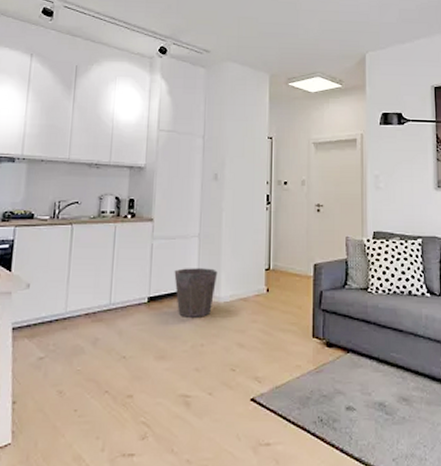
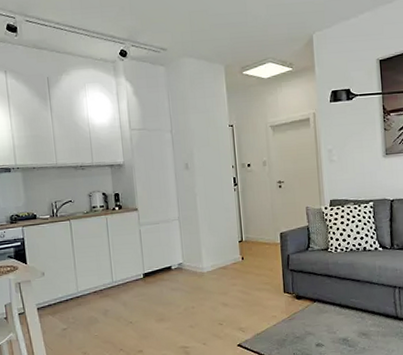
waste bin: present [174,268,218,317] -> none [162,245,199,287]

